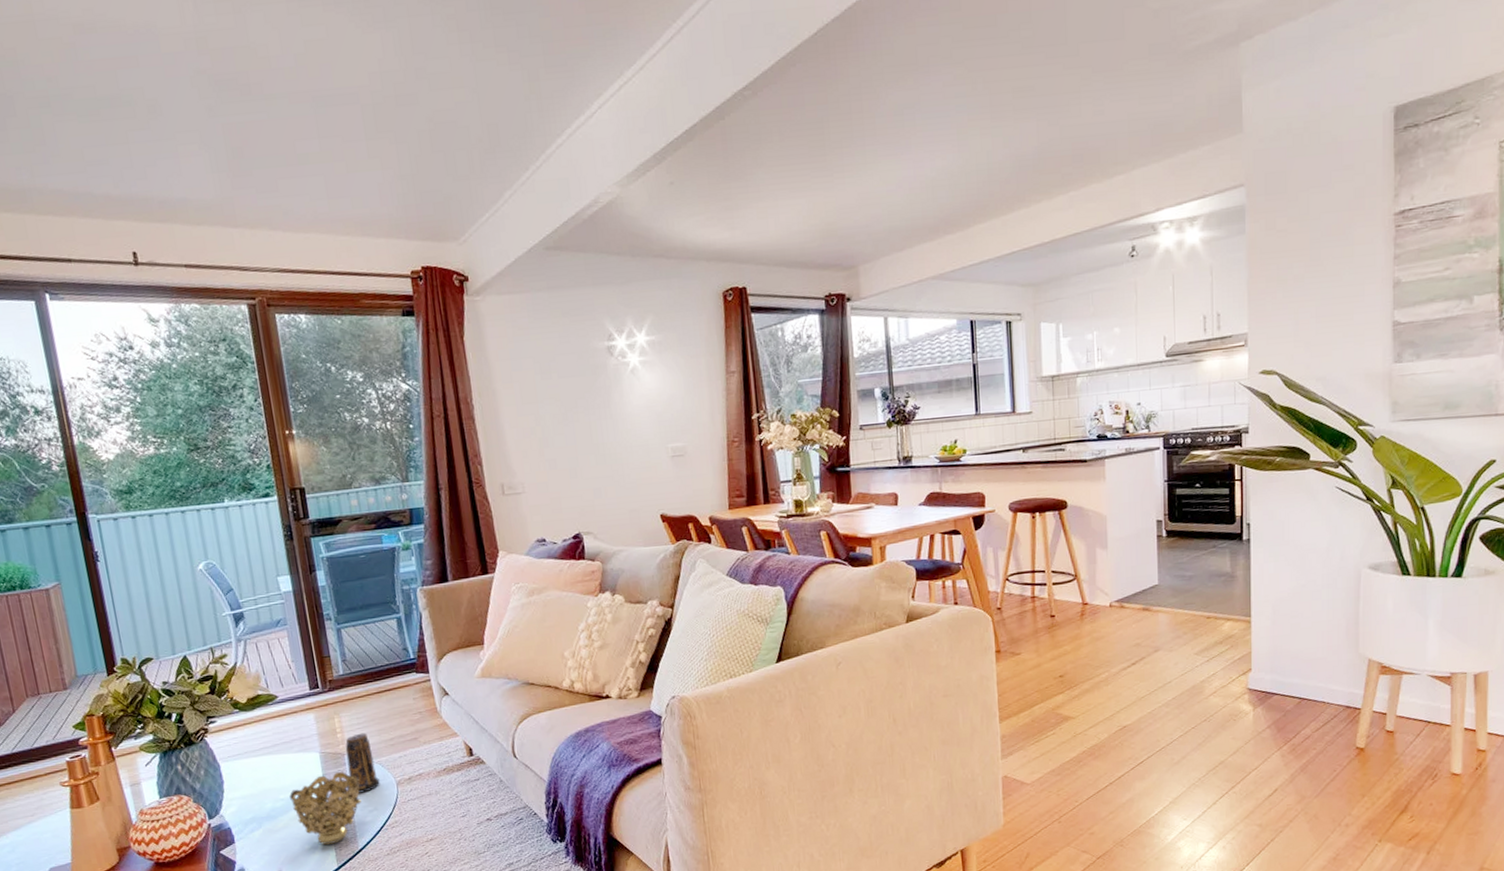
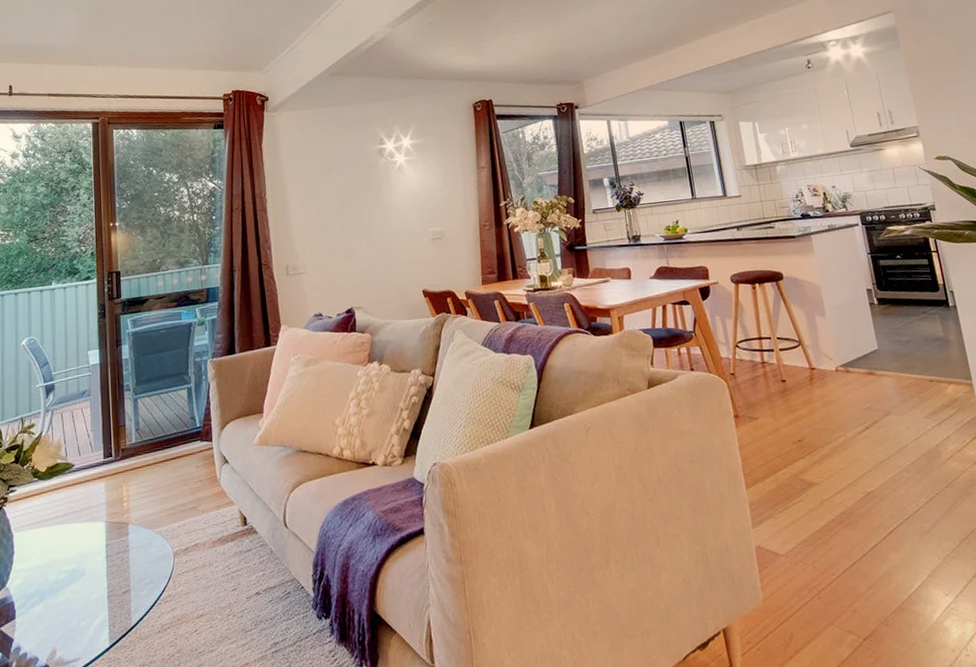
decorative bowl: present [289,772,362,846] -> none [73,542,139,622]
candle: present [345,733,380,793] -> none [127,501,158,565]

